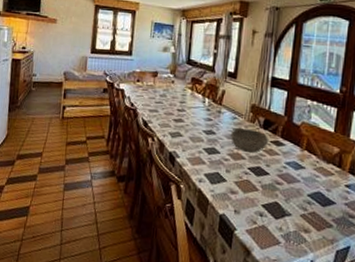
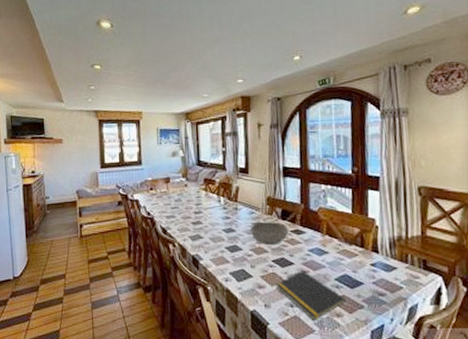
notepad: none [248,182,316,233] -> present [275,271,346,321]

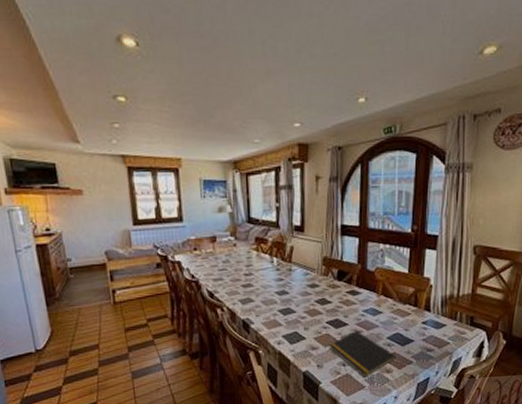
bowl: present [251,222,289,246] -> none [305,283,345,308]

